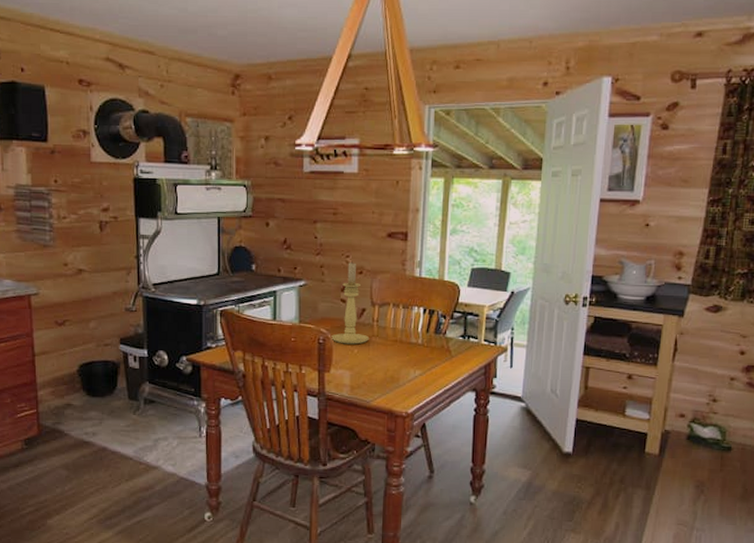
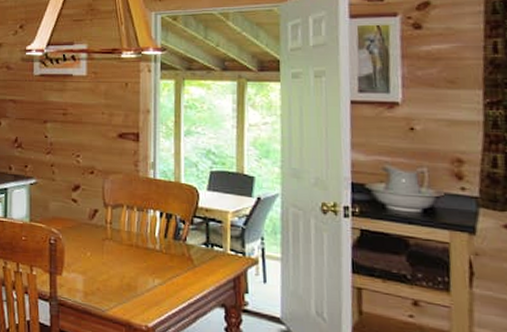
candle holder: present [330,261,370,345] -> none [62,161,103,247]

